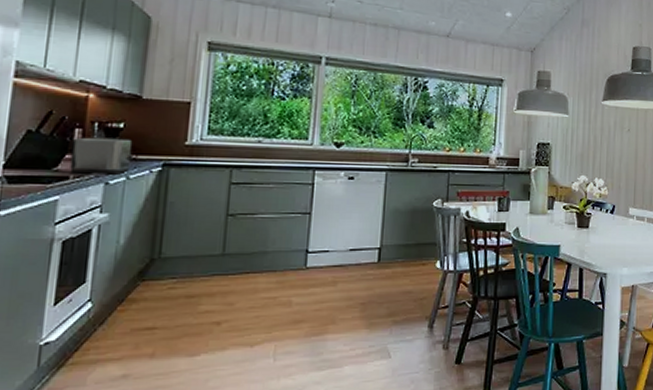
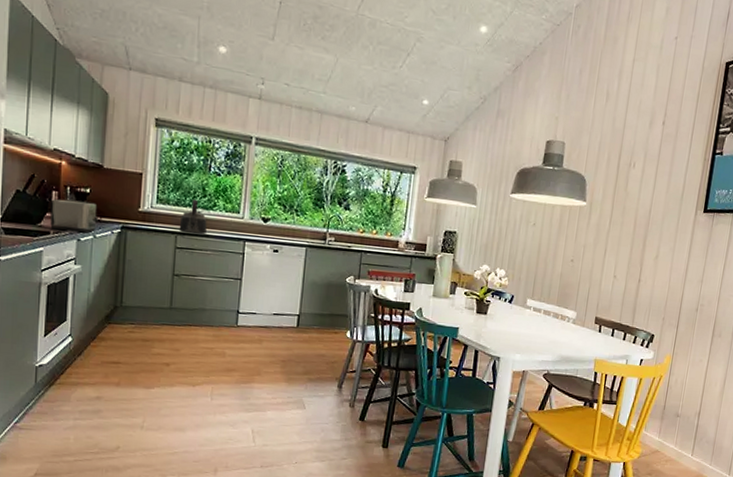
kettle: none [234,127,269,167] -> present [179,199,207,235]

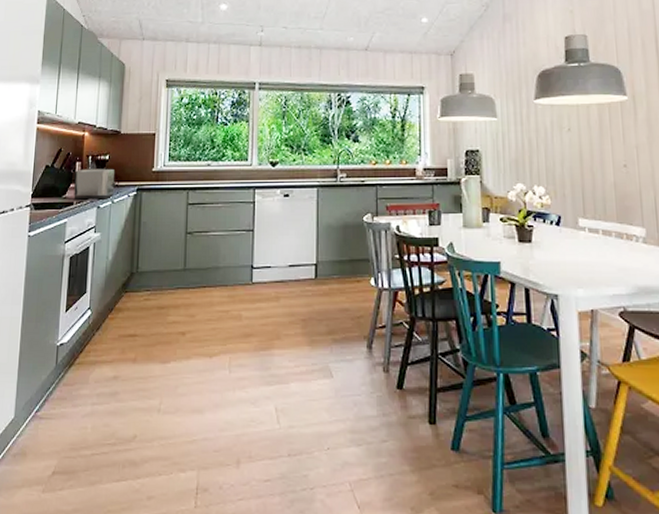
kettle: present [179,199,207,235] -> none [190,152,217,188]

